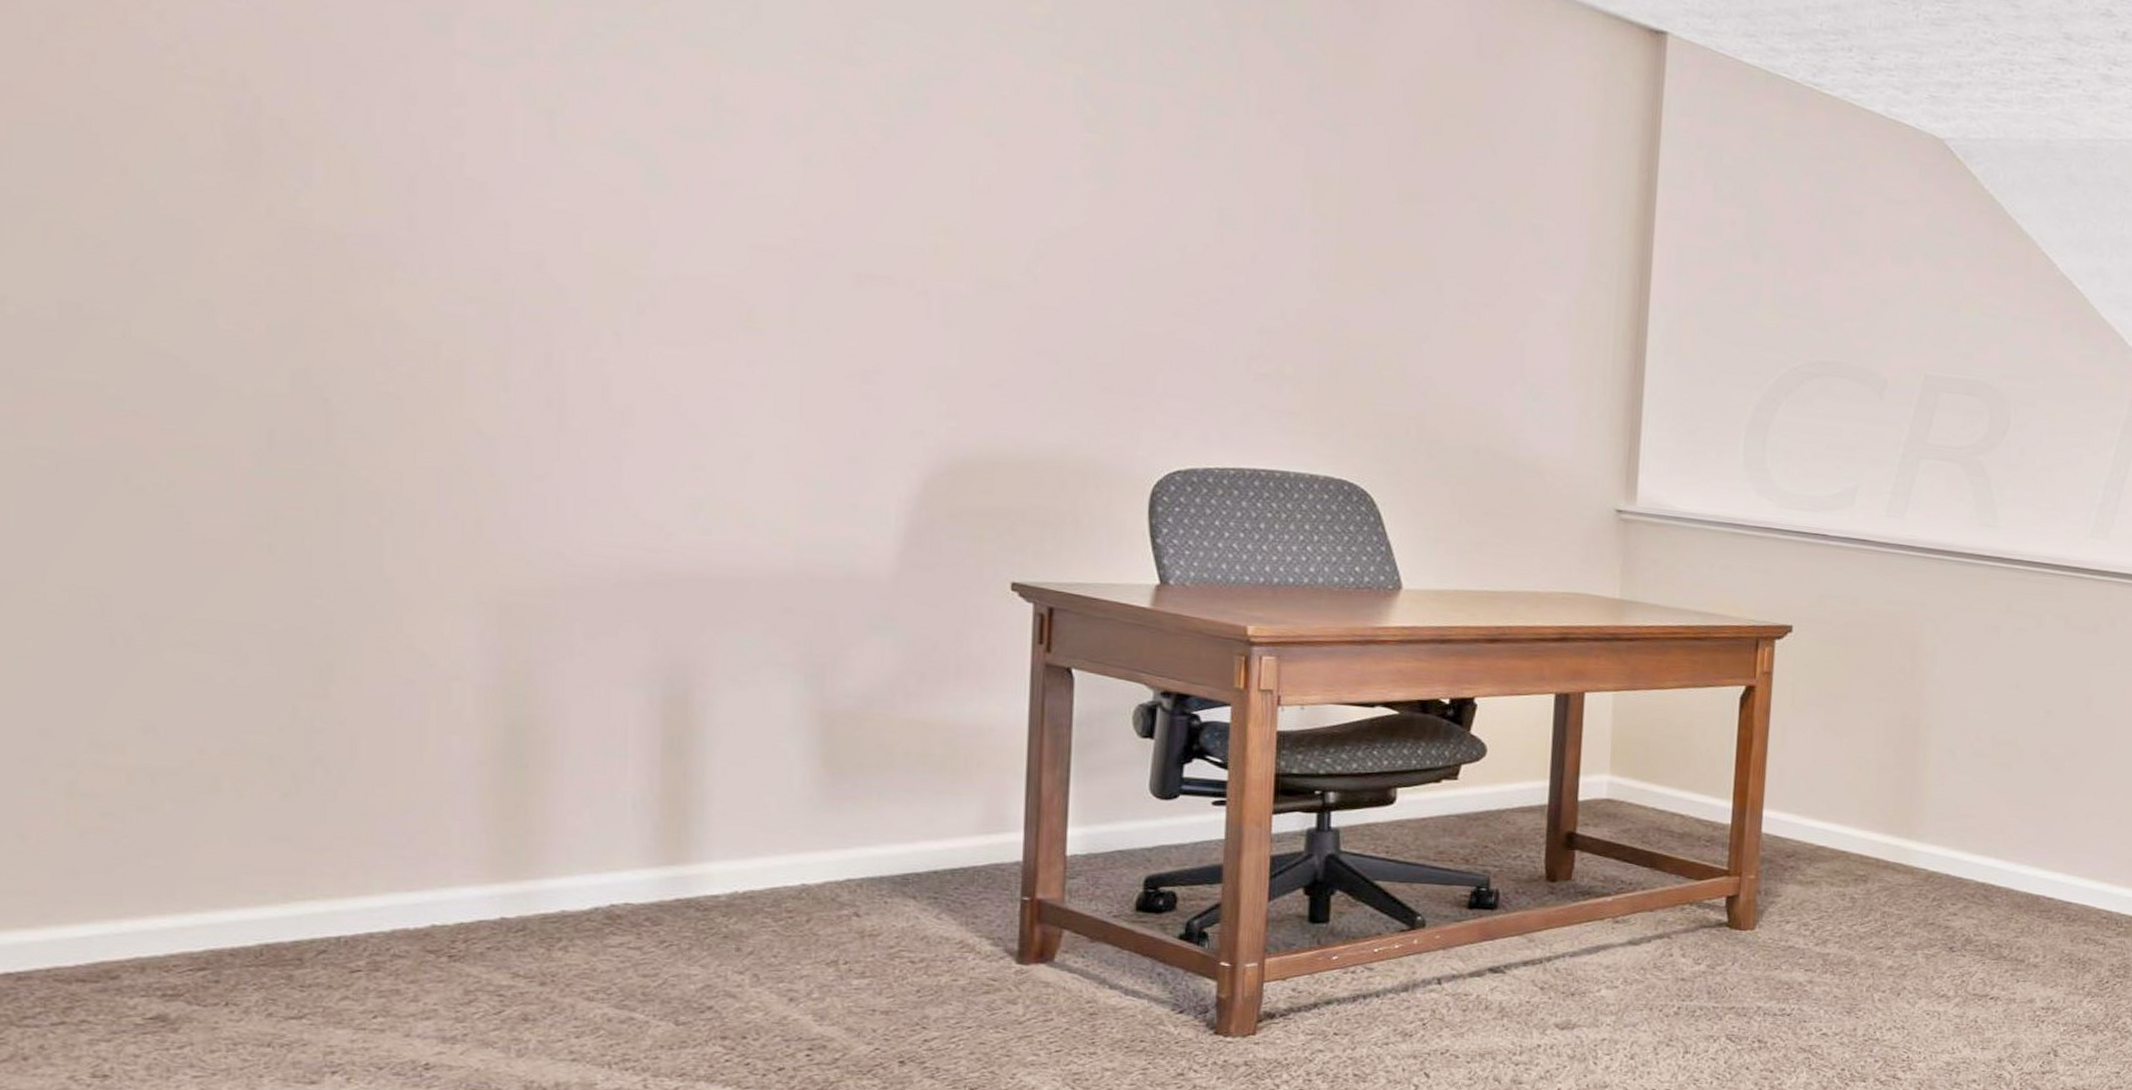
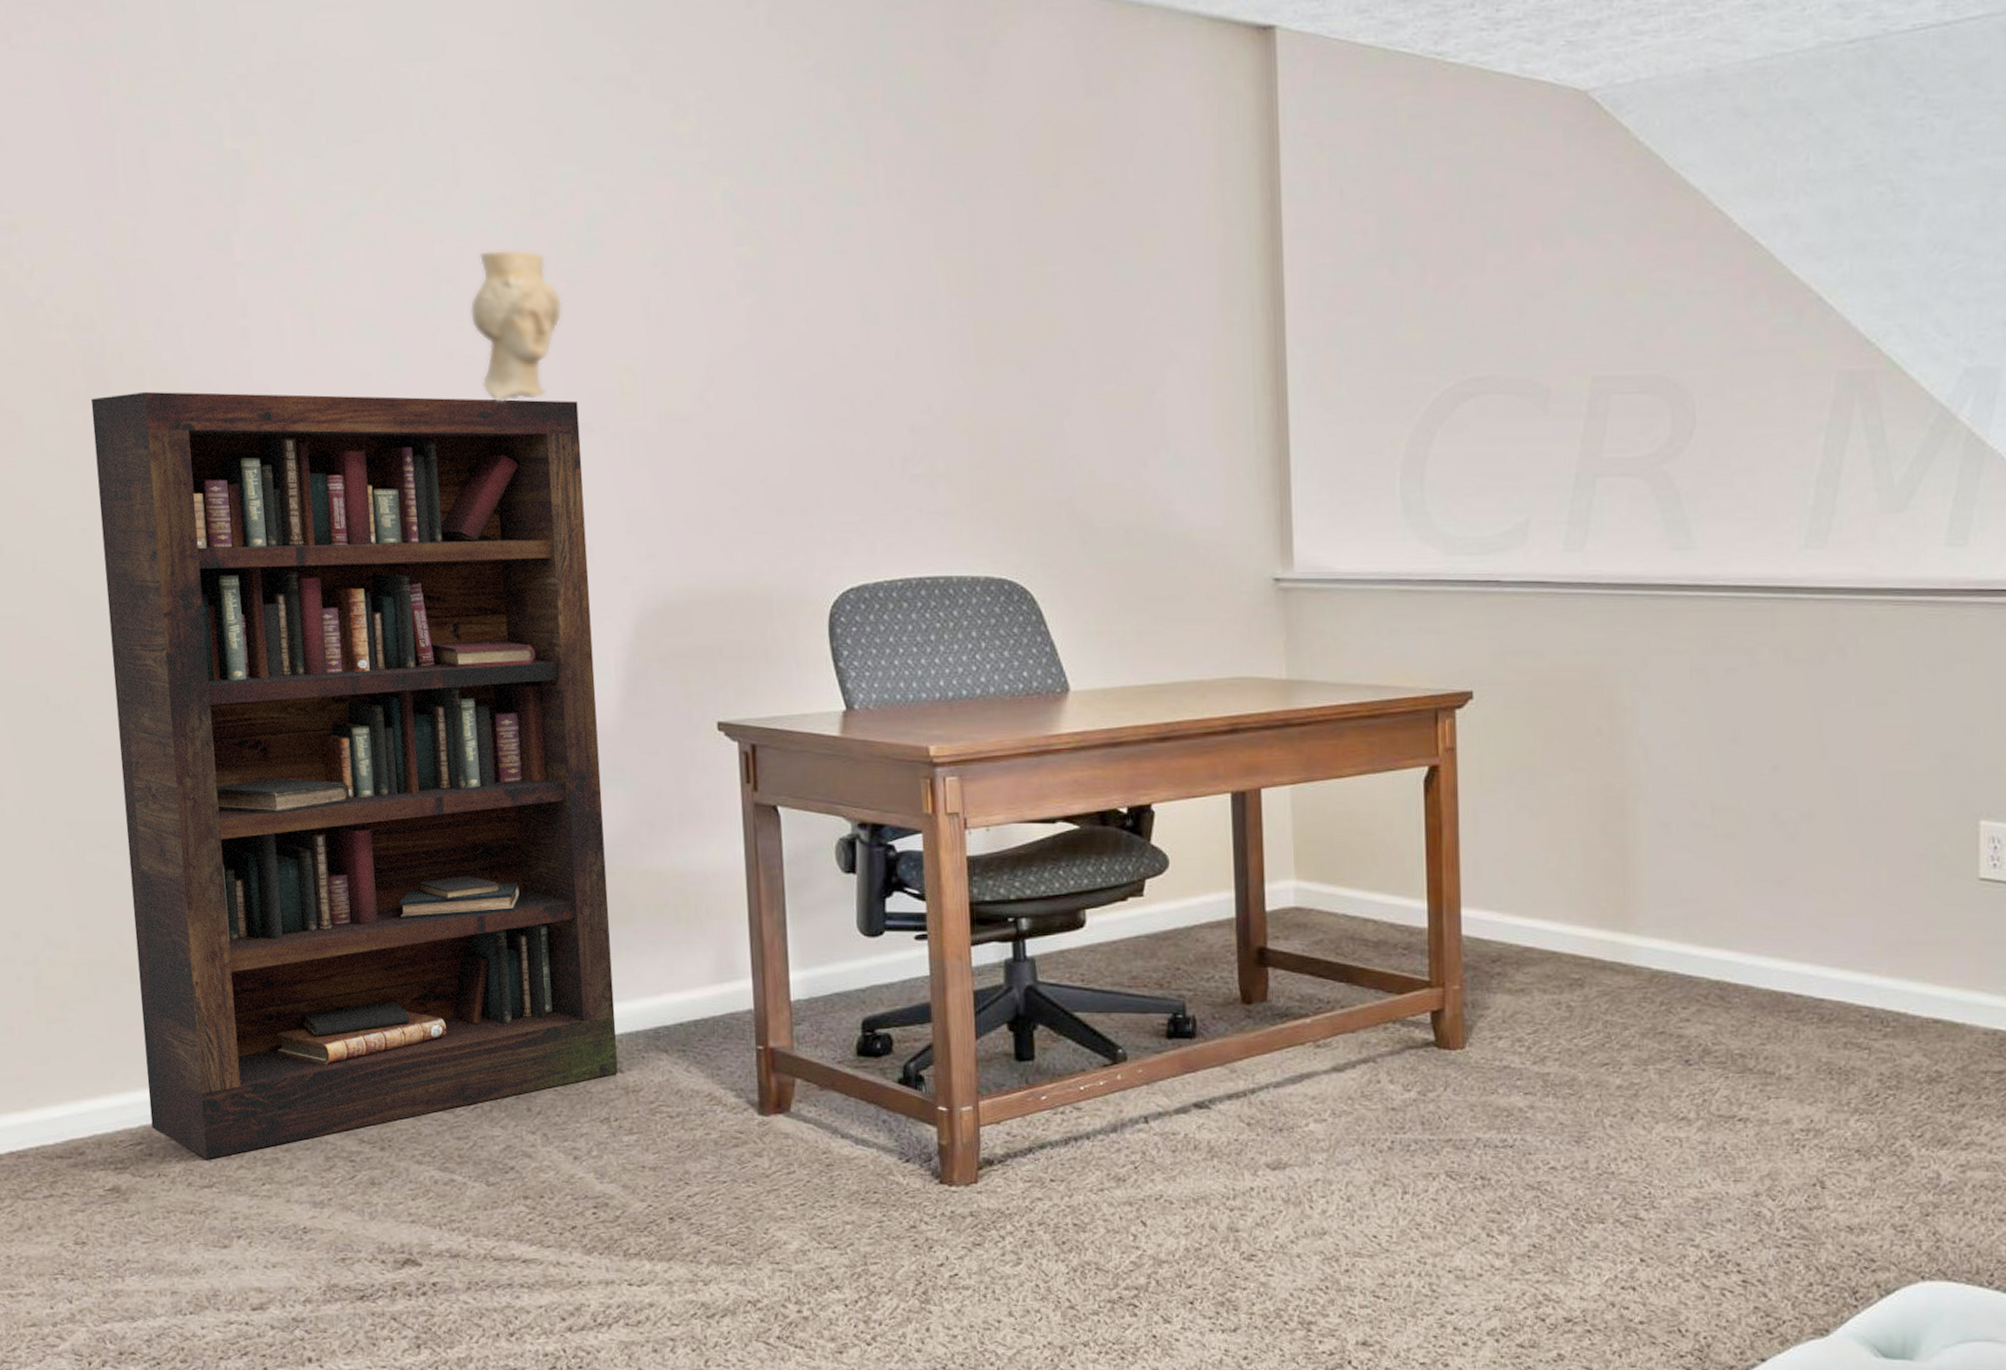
bookcase: none [222,161,881,990] -> present [90,391,618,1160]
decorative vase: none [757,88,874,244] -> present [469,249,563,401]

